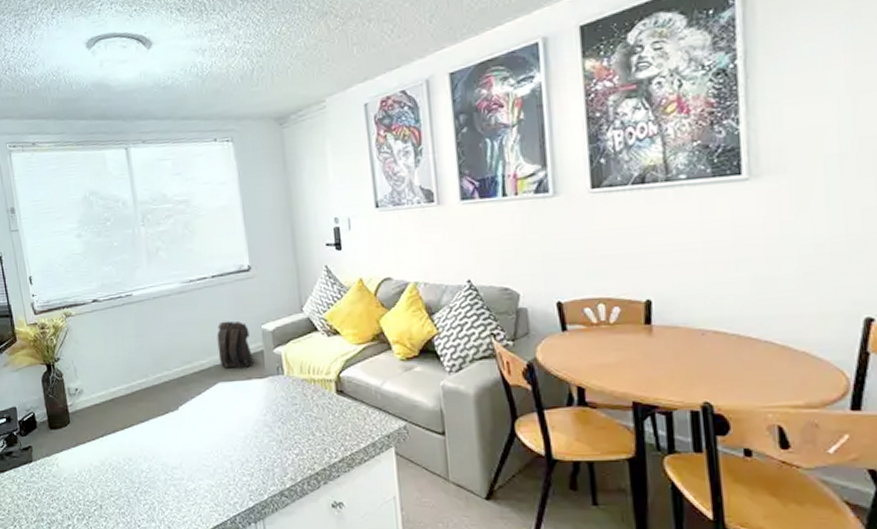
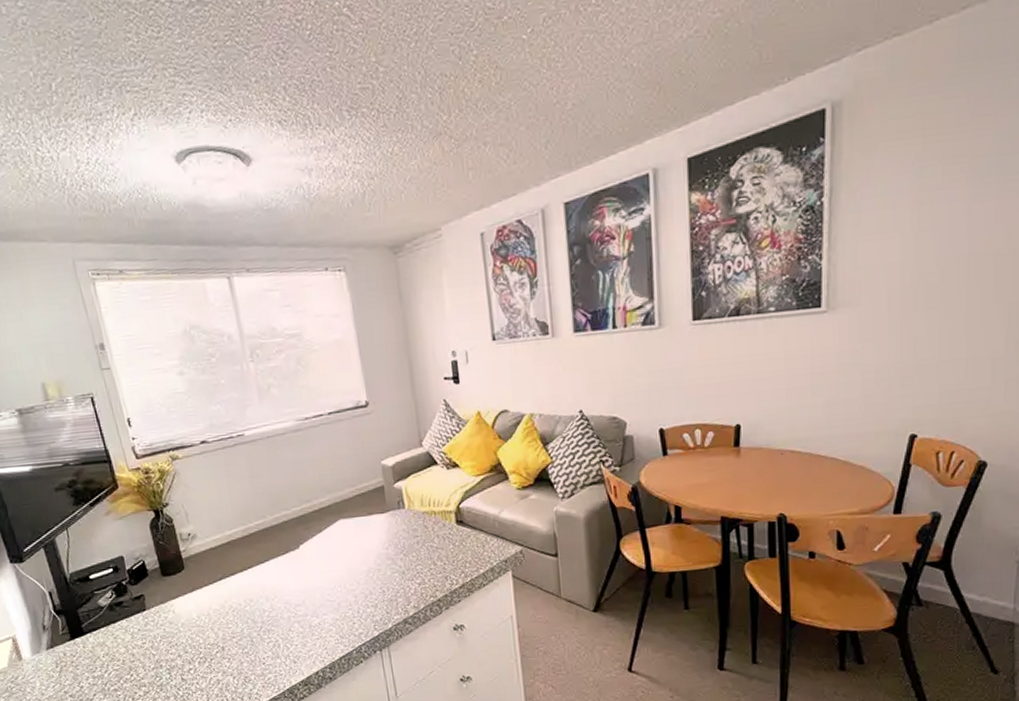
backpack: present [217,321,255,369] -> none [336,457,375,506]

